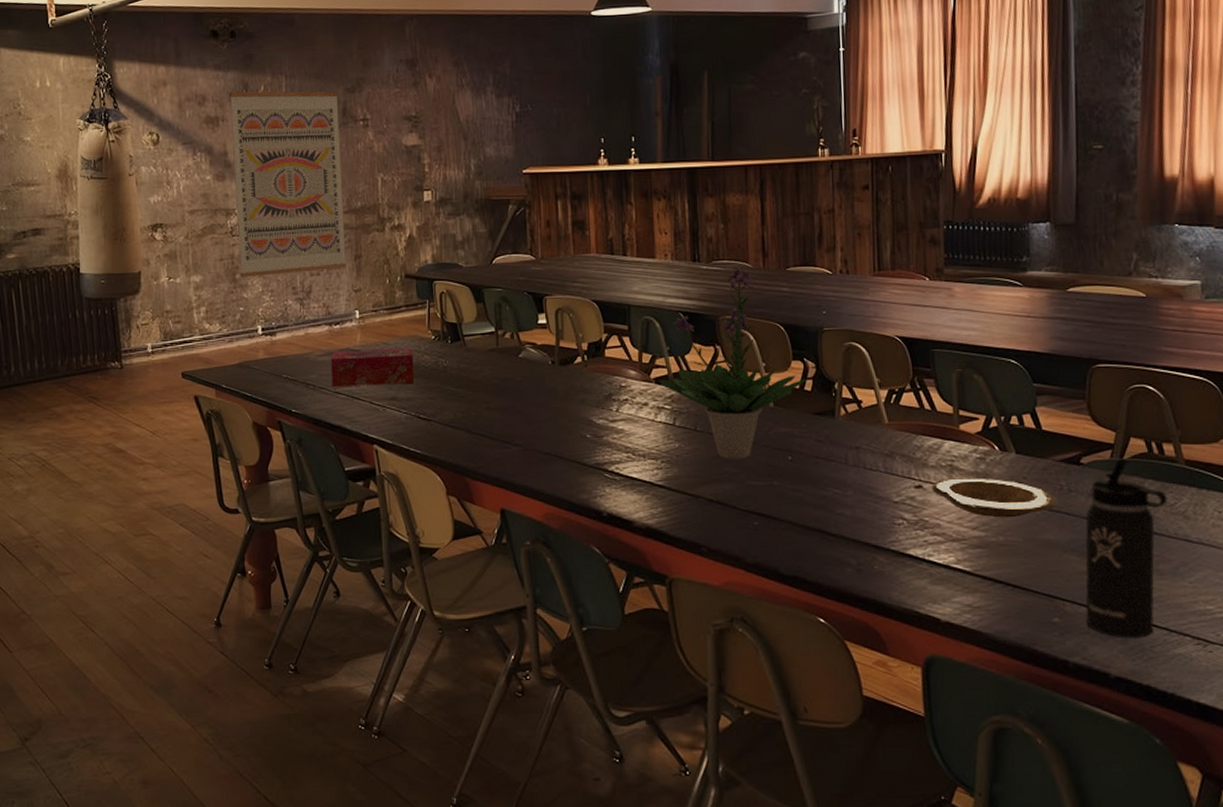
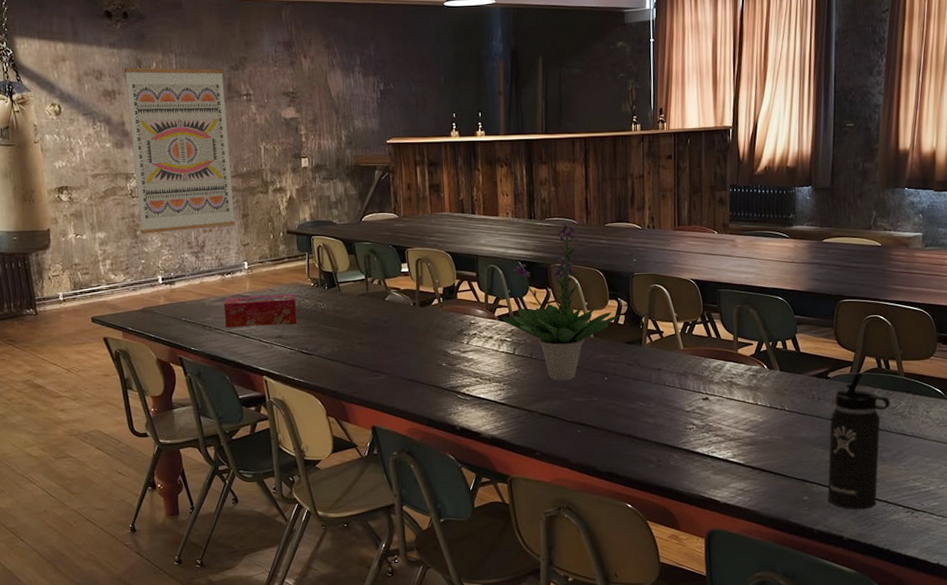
plate: present [931,477,1058,518] -> none [715,390,810,422]

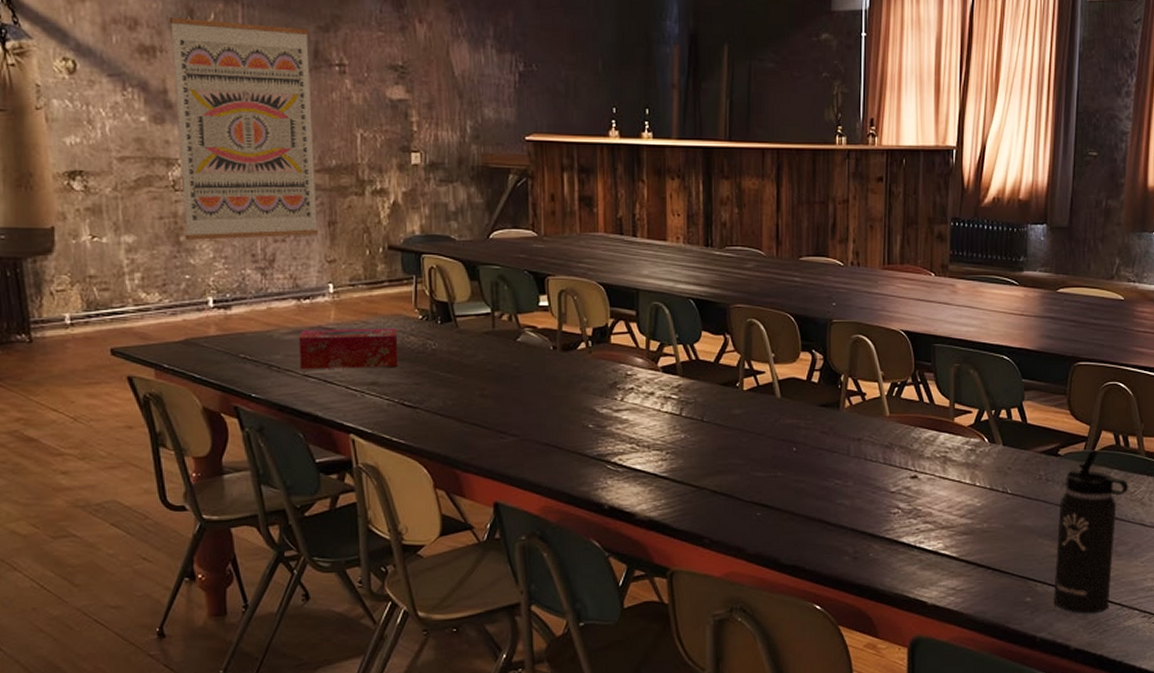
potted plant: present [501,223,622,381] -> none [666,254,816,450]

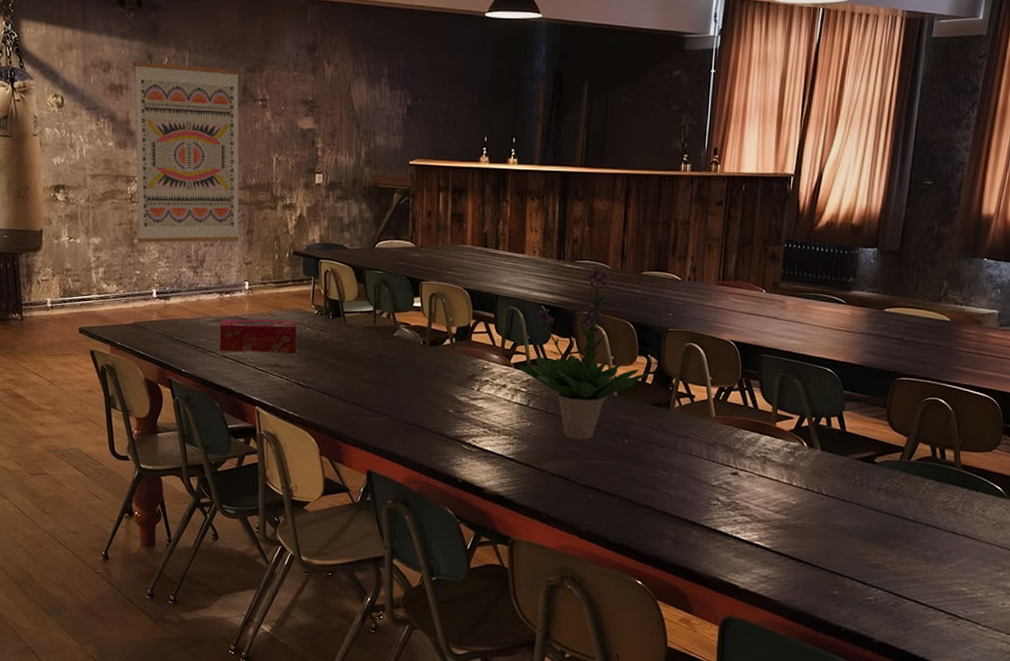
potted plant: none [666,254,816,450] -> present [517,267,650,440]
thermos bottle: present [1054,451,1129,614] -> none [860,460,943,611]

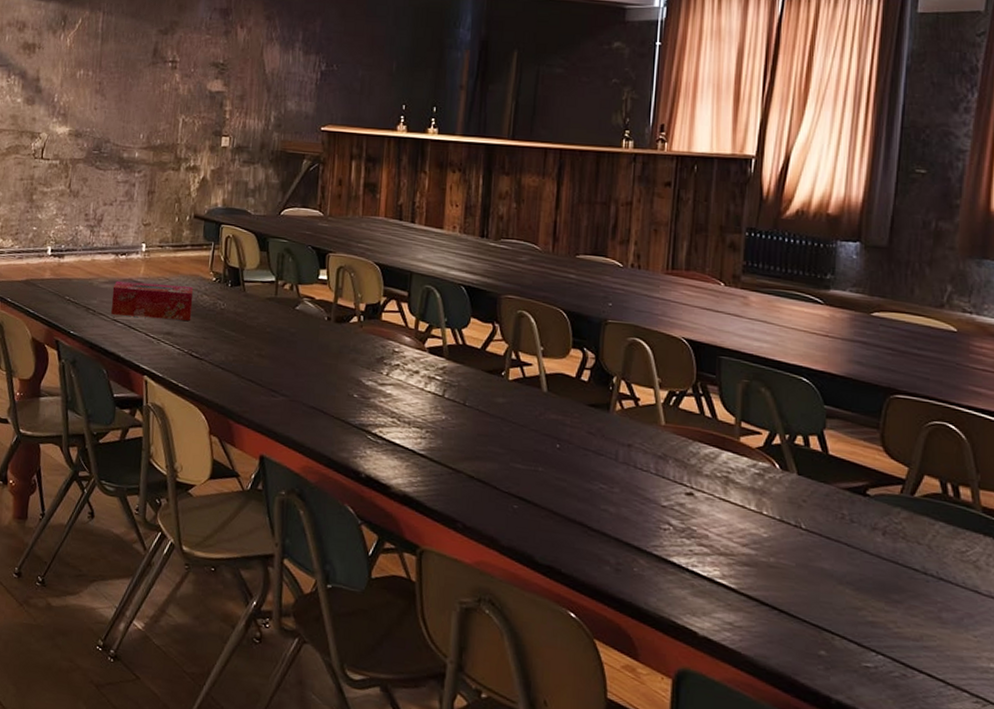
wall art: present [133,61,240,243] -> none [37,22,152,202]
potted plant: present [517,267,650,440] -> none [432,247,586,440]

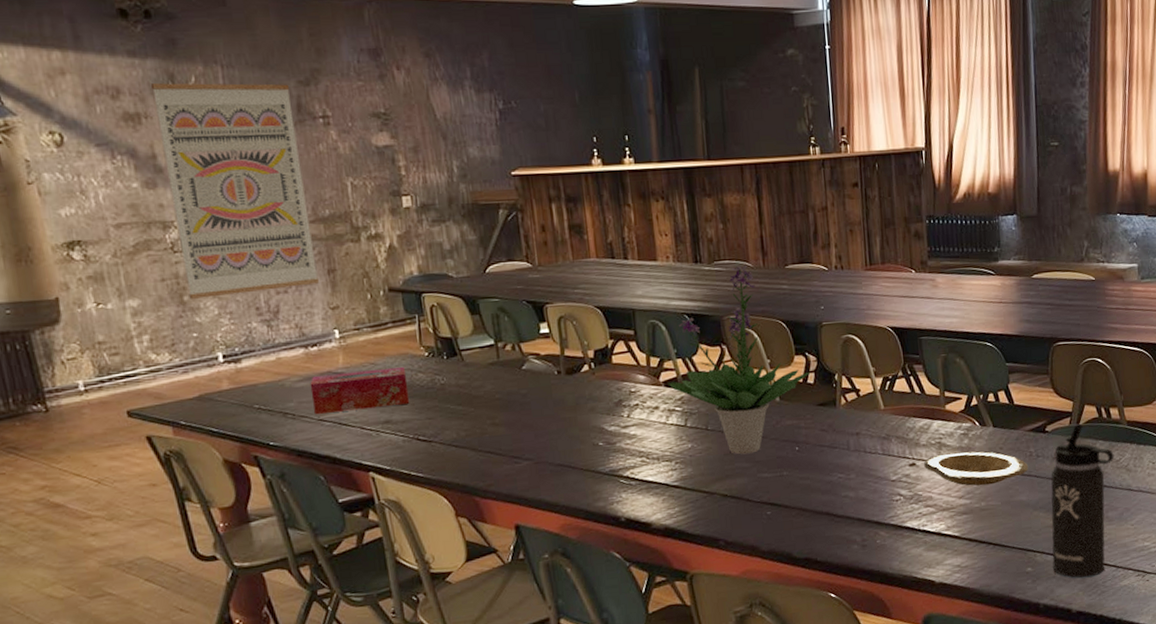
wall art: none [37,22,152,202] -> present [150,83,320,299]
potted plant: none [432,247,586,440] -> present [667,266,811,455]
plate: none [703,490,838,541] -> present [923,451,1029,486]
thermos bottle: none [855,496,959,686] -> present [1051,424,1114,578]

